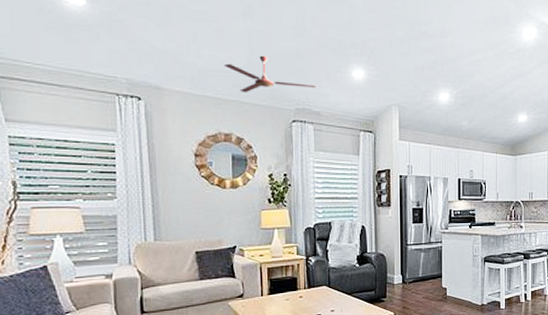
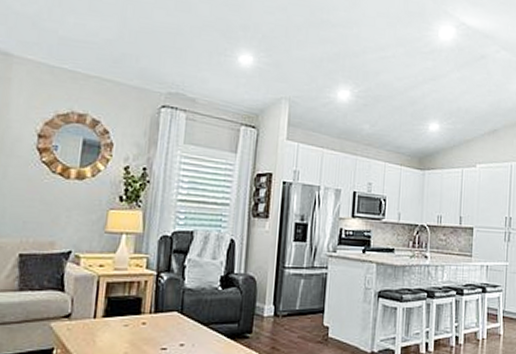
ceiling fan: present [223,55,316,93] -> none [89,28,195,71]

